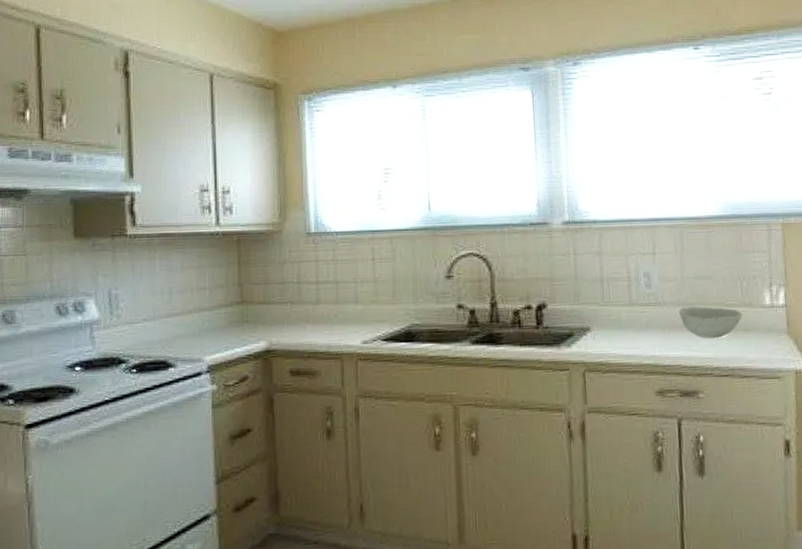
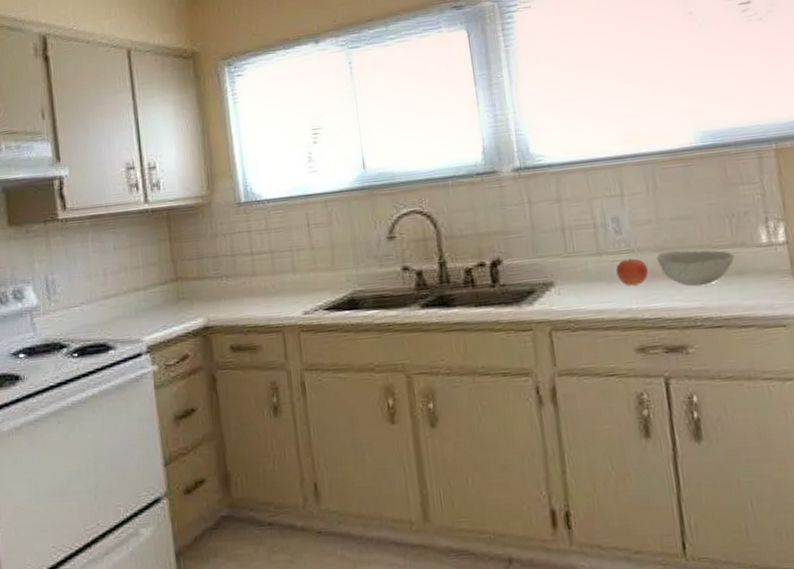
fruit: none [644,311,671,335] -> present [616,258,648,286]

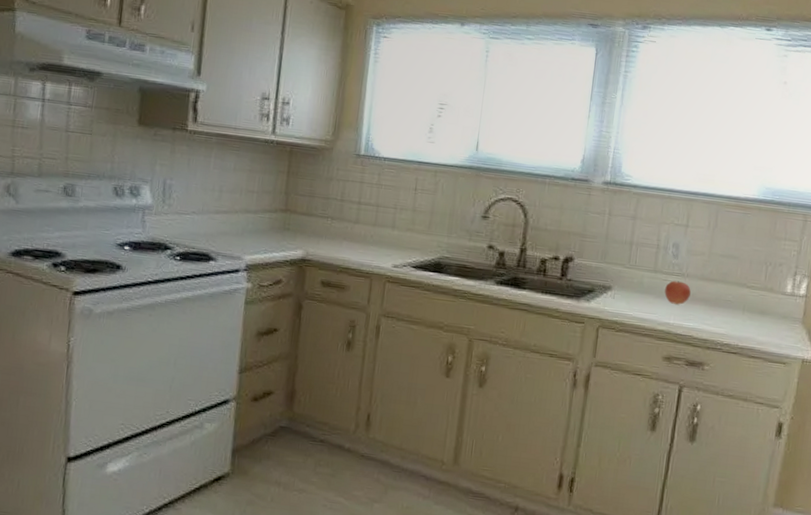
bowl: present [657,250,735,287] -> none [700,281,762,317]

